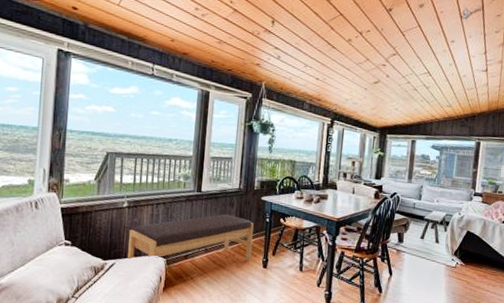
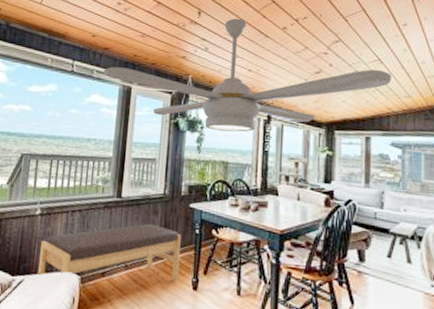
ceiling fan: none [183,28,438,135] -> present [103,18,392,132]

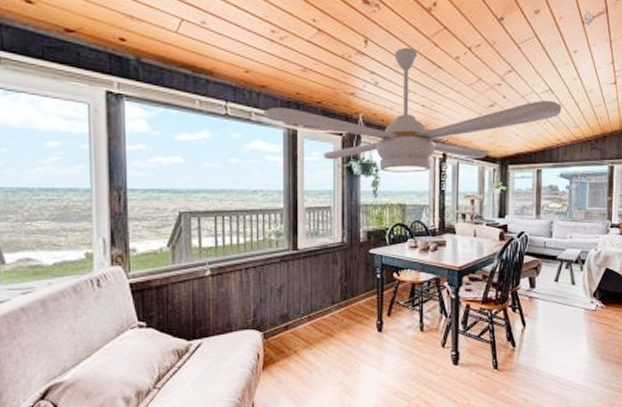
bench: present [38,223,181,282] -> none [215,273,363,336]

